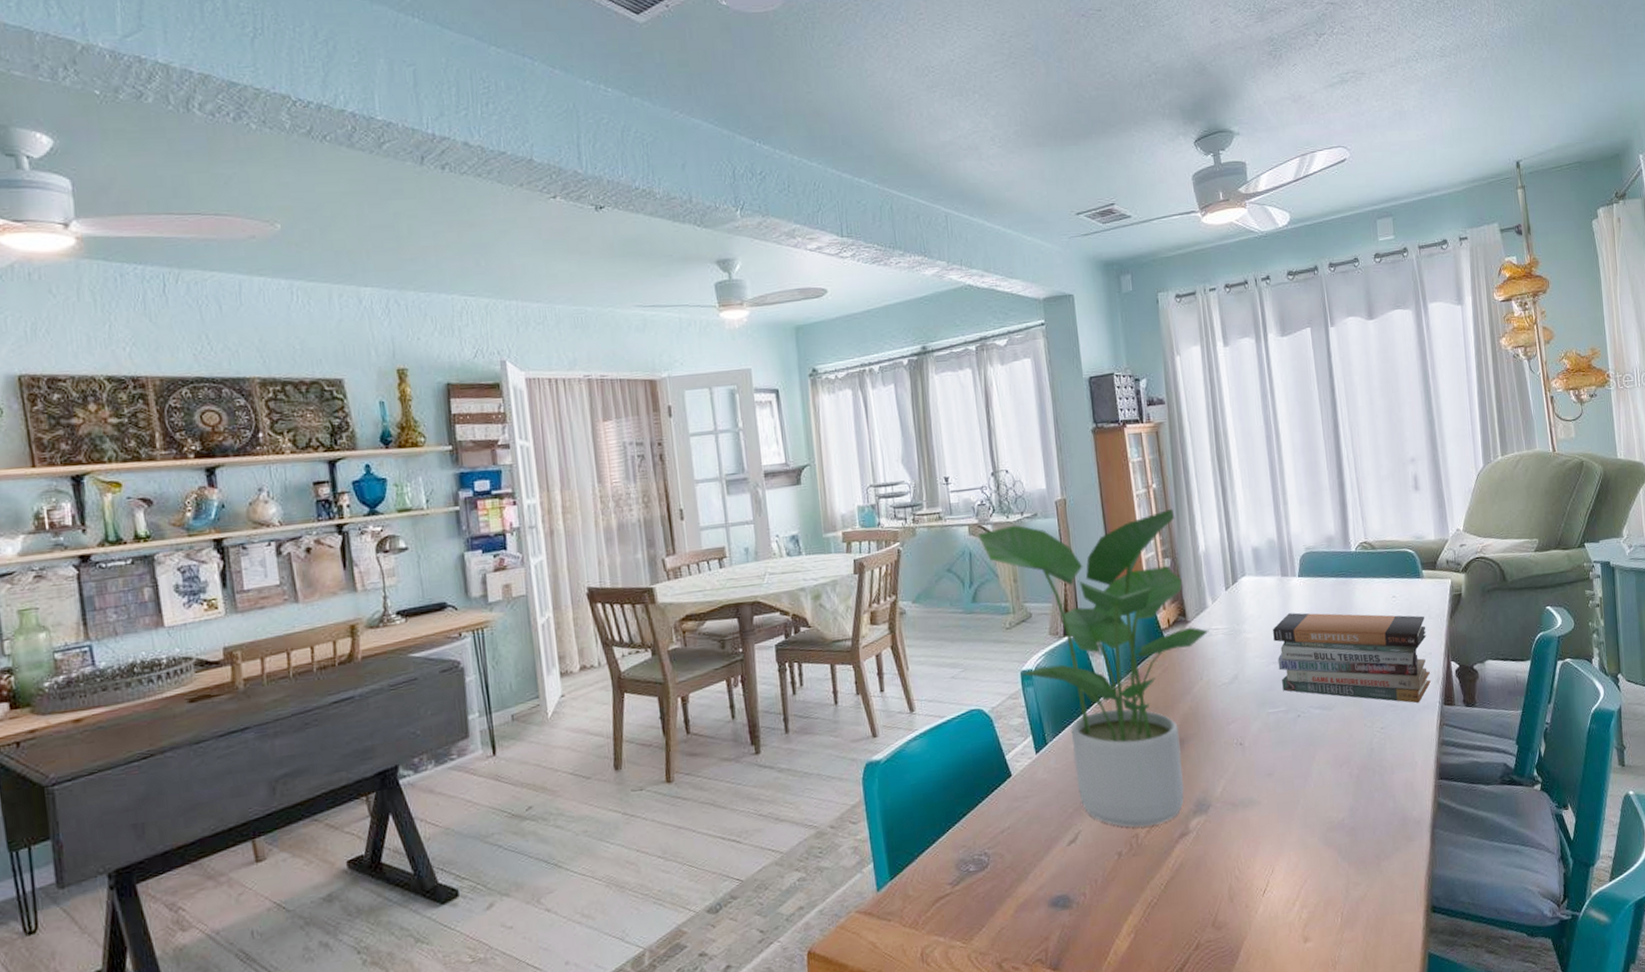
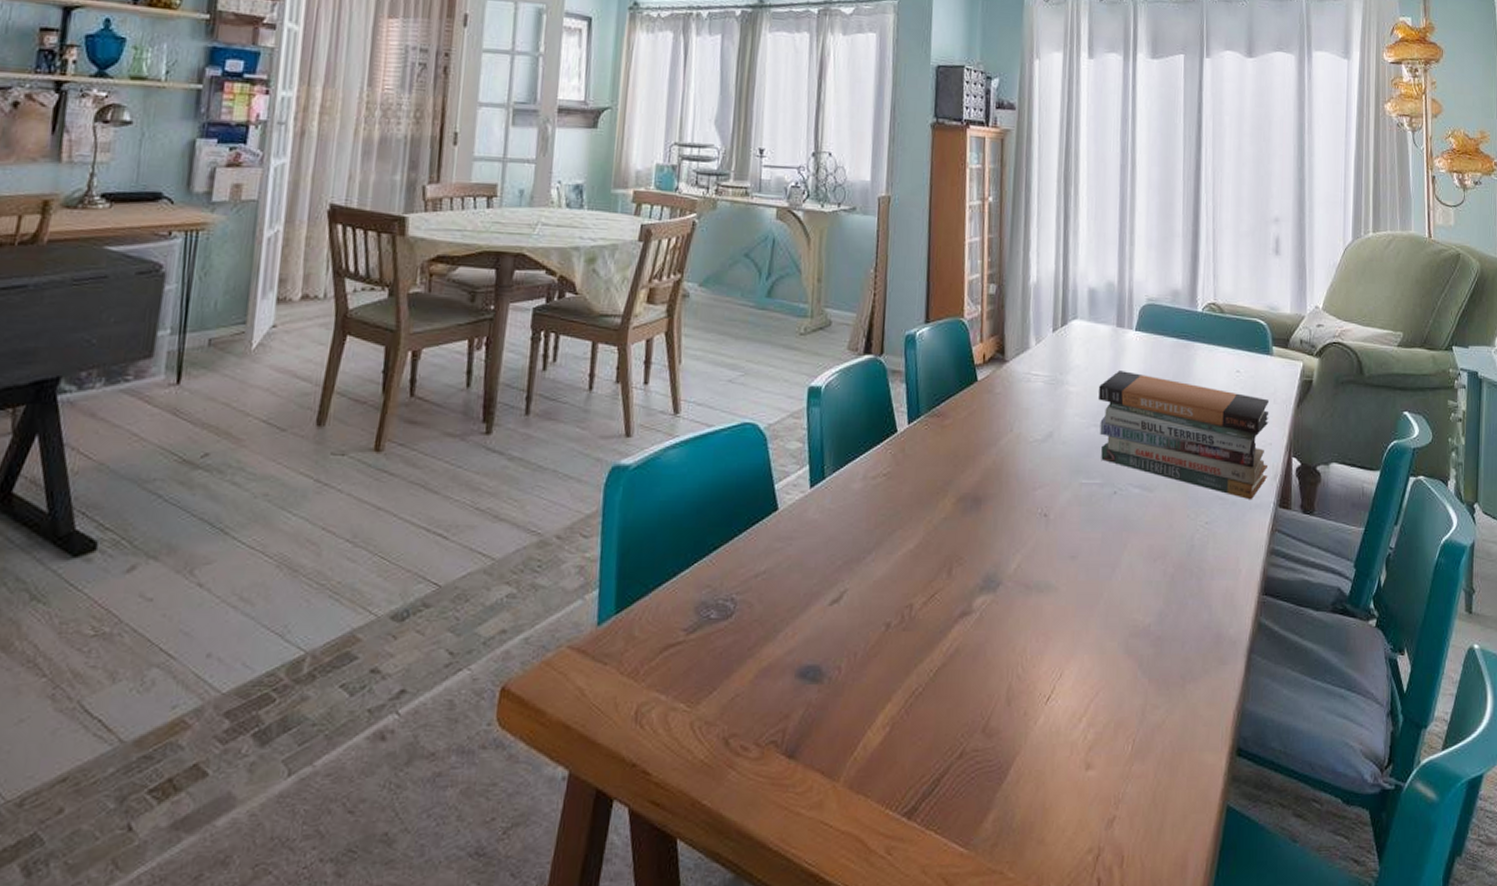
potted plant: present [977,508,1209,828] -> none [785,216,1028,598]

